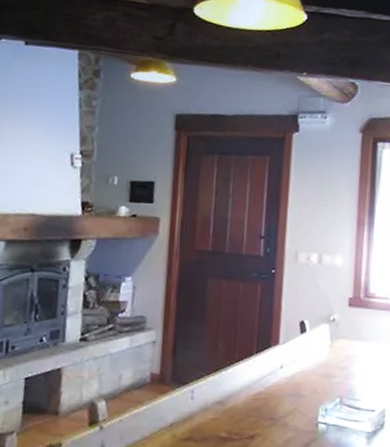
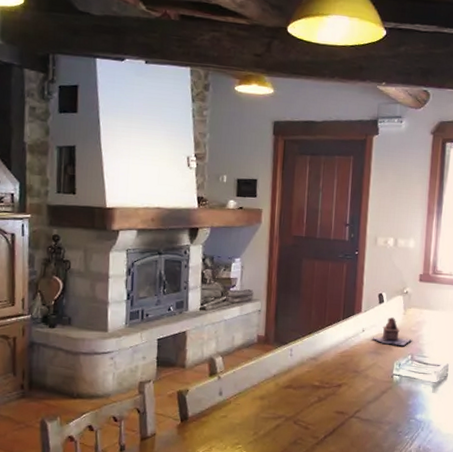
teapot: none [292,350,341,387] -> present [372,317,412,347]

